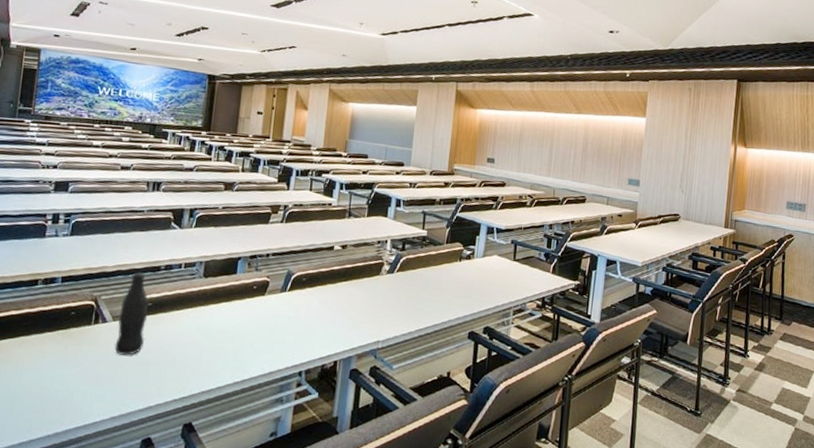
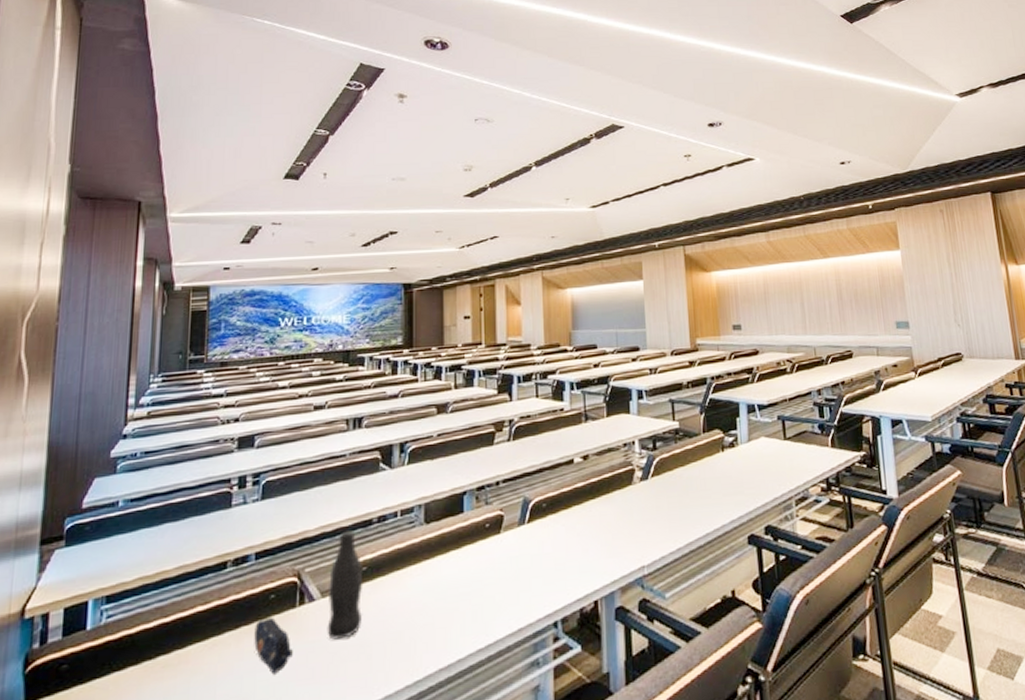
pencil case: none [55,329,86,373] -> present [254,617,293,675]

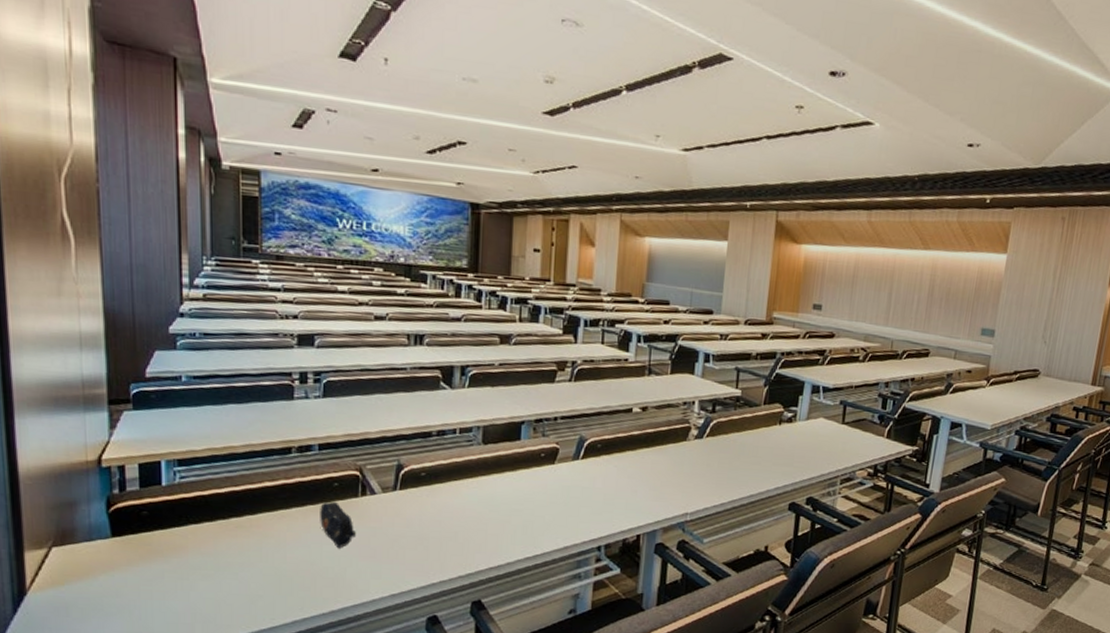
bottle: present [327,530,362,640] -> none [387,438,421,530]

